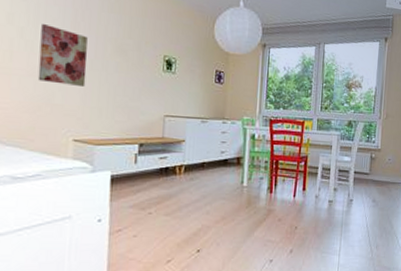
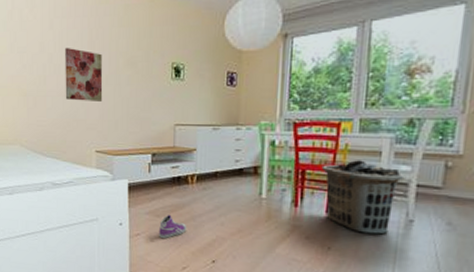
sneaker: none [143,207,173,233] -> present [159,215,187,239]
clothes hamper: none [290,152,347,213] -> present [321,160,405,235]

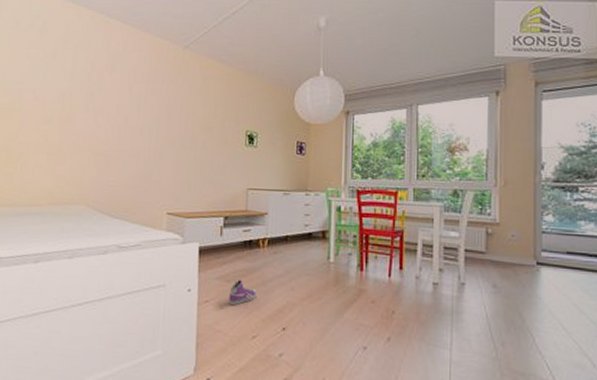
wall art: present [65,48,103,101] -> none [139,111,179,164]
clothes hamper: present [321,160,405,235] -> none [382,226,454,298]

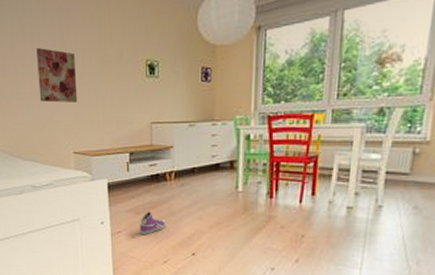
wall art: none [139,111,179,164] -> present [36,48,78,103]

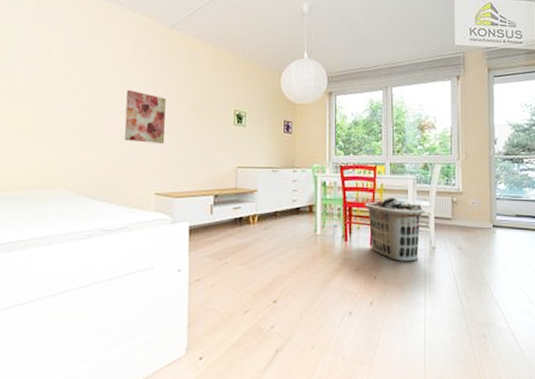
sneaker: present [140,212,167,235] -> none [220,257,249,283]
clothes hamper: none [295,150,375,221] -> present [364,197,426,262]

